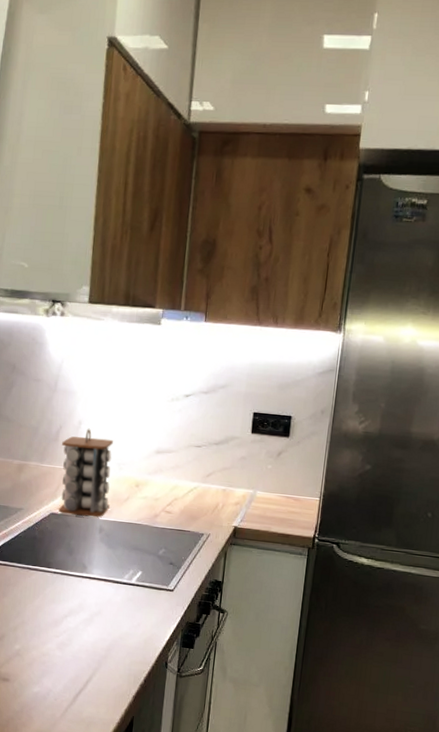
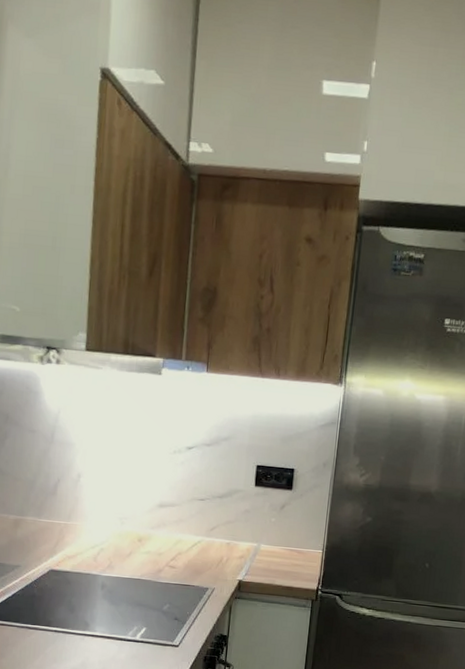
spice rack: present [58,428,114,517] -> none [58,481,115,573]

